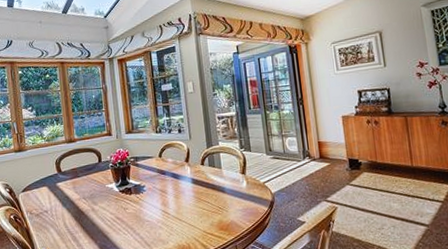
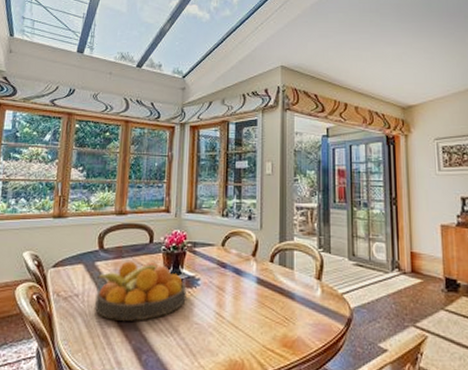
fruit bowl: none [59,177,136,227] -> present [95,261,187,321]

